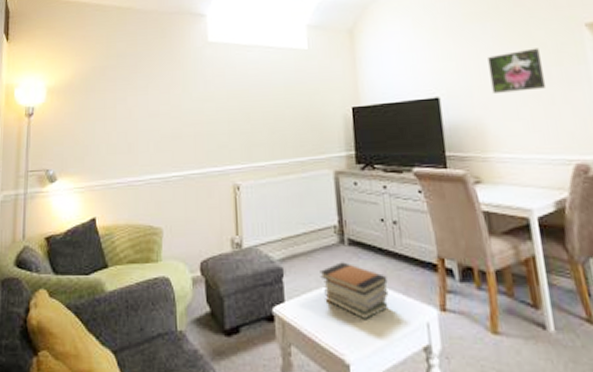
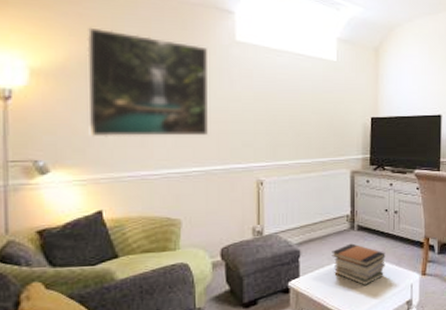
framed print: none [87,46,185,146] -> present [87,27,208,137]

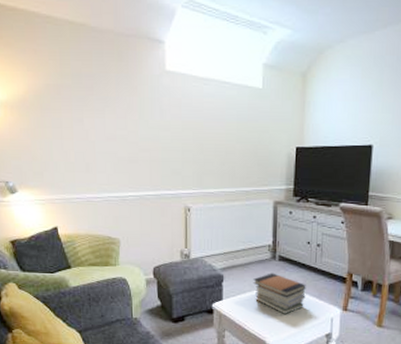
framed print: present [87,27,208,137] -> none [41,62,141,163]

